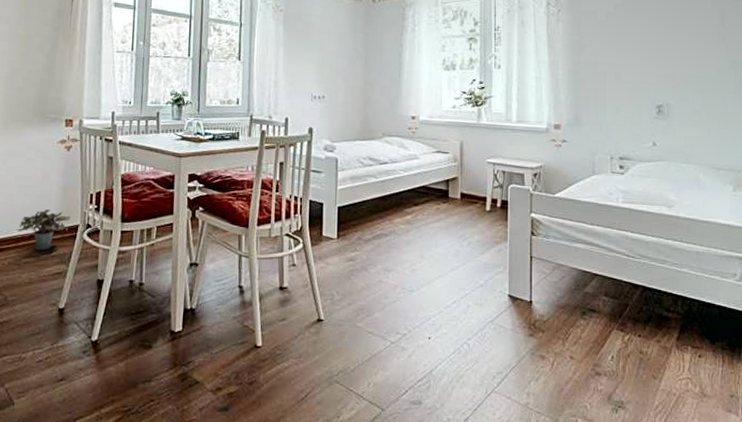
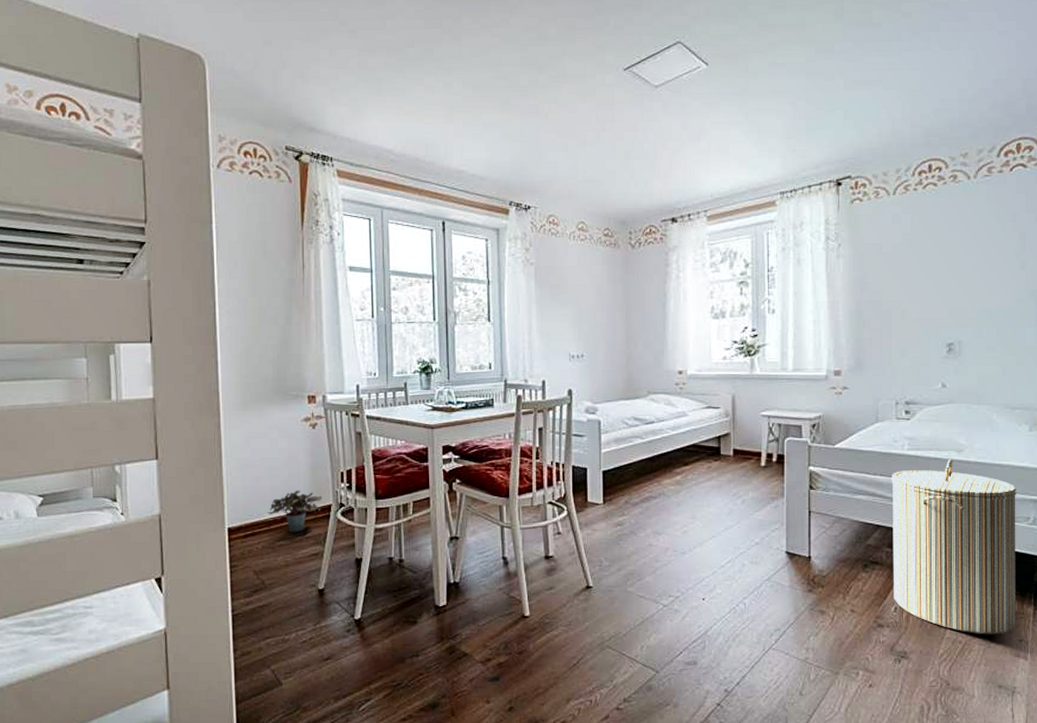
laundry hamper: none [607,214,726,389] -> present [891,459,1016,635]

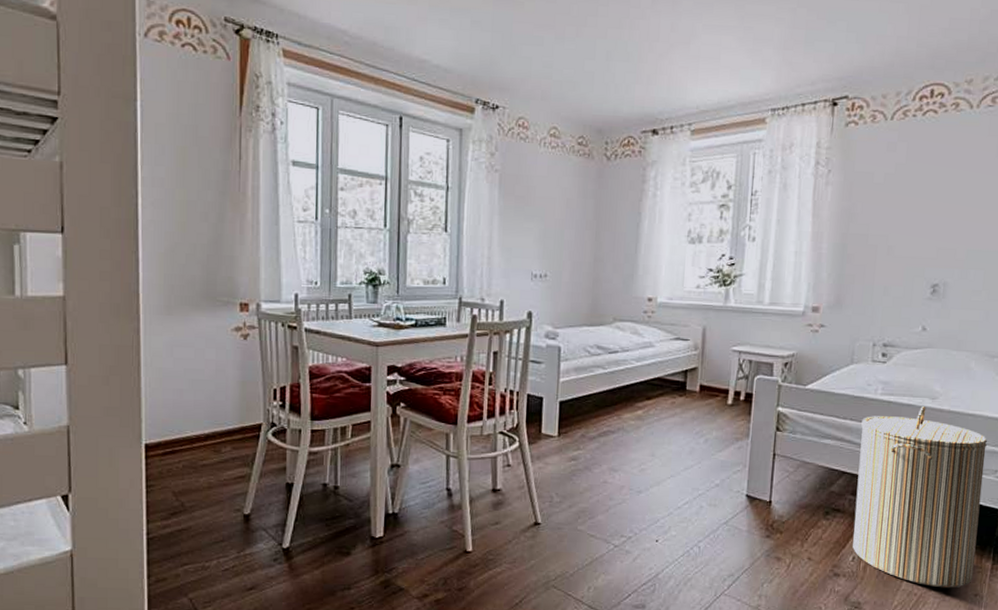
potted plant: present [267,490,323,533] -> none [189,406,252,453]

